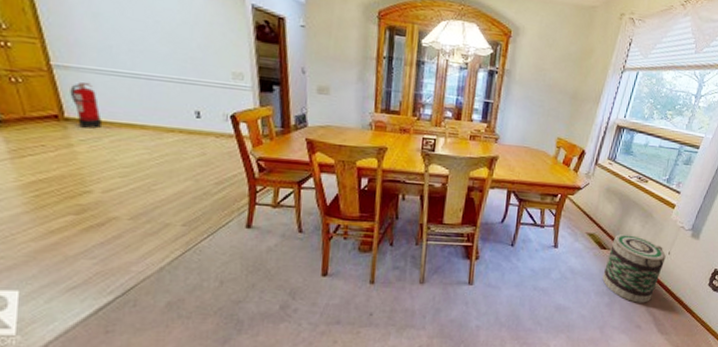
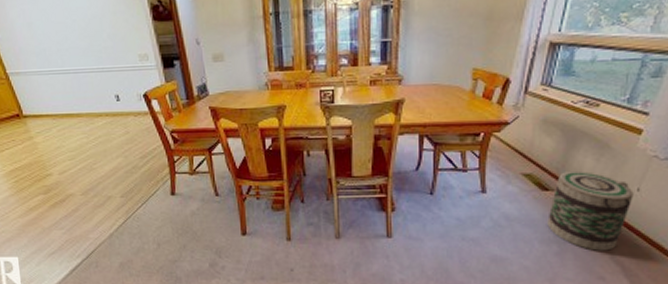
fire extinguisher: present [70,82,103,129] -> none [23,83,50,122]

